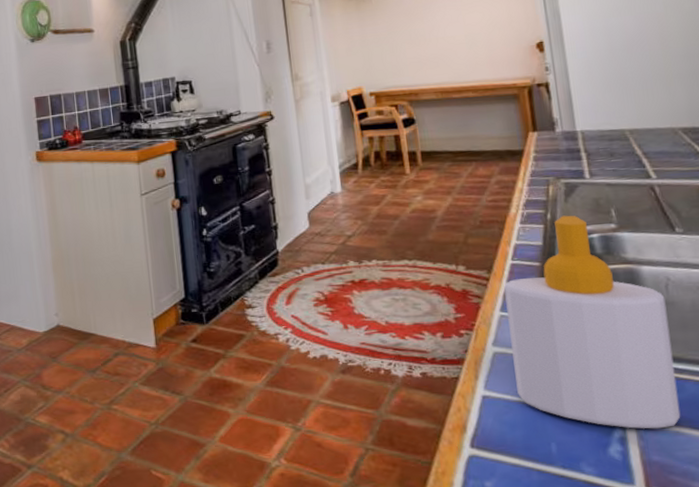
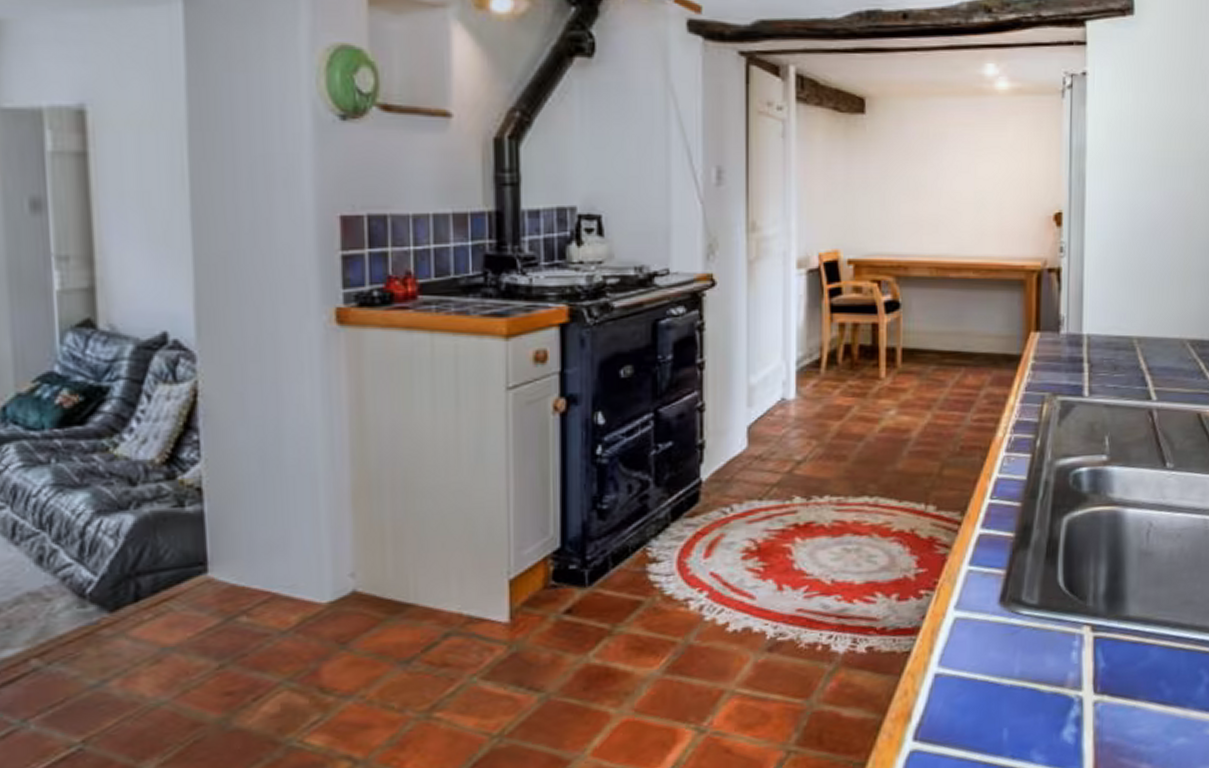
soap bottle: present [504,215,681,429] -> none [975,442,1144,705]

